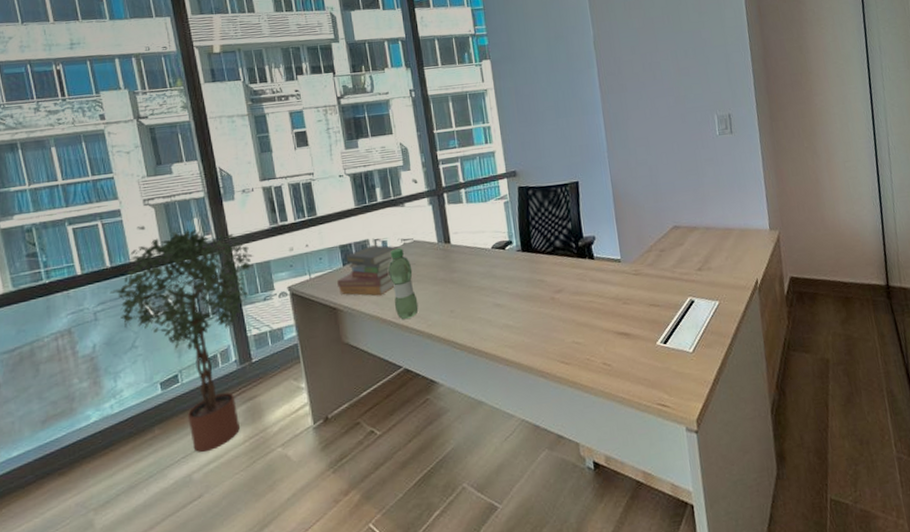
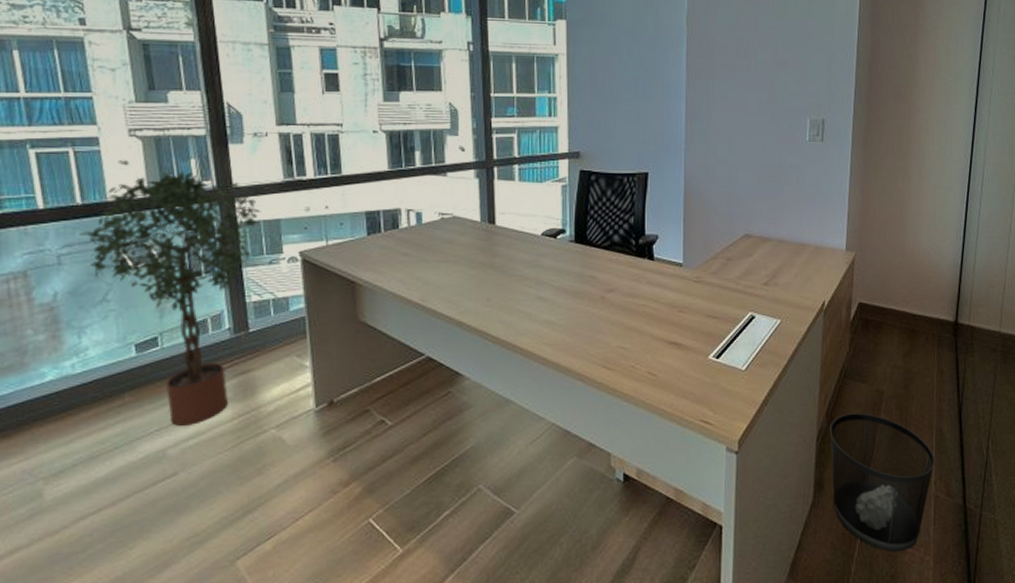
books: present [336,244,398,296] -> none [358,215,434,274]
water bottle: present [388,247,419,320] -> none [420,222,450,303]
waste bin: none [782,382,892,518] -> present [830,413,935,552]

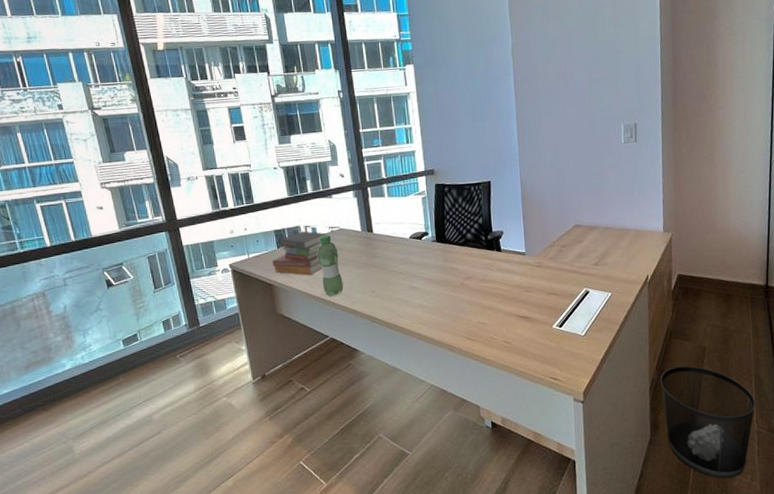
potted tree: present [78,171,260,426] -> none [75,211,199,398]
books: none [358,215,434,274] -> present [271,230,326,275]
water bottle: none [420,222,450,303] -> present [317,234,344,297]

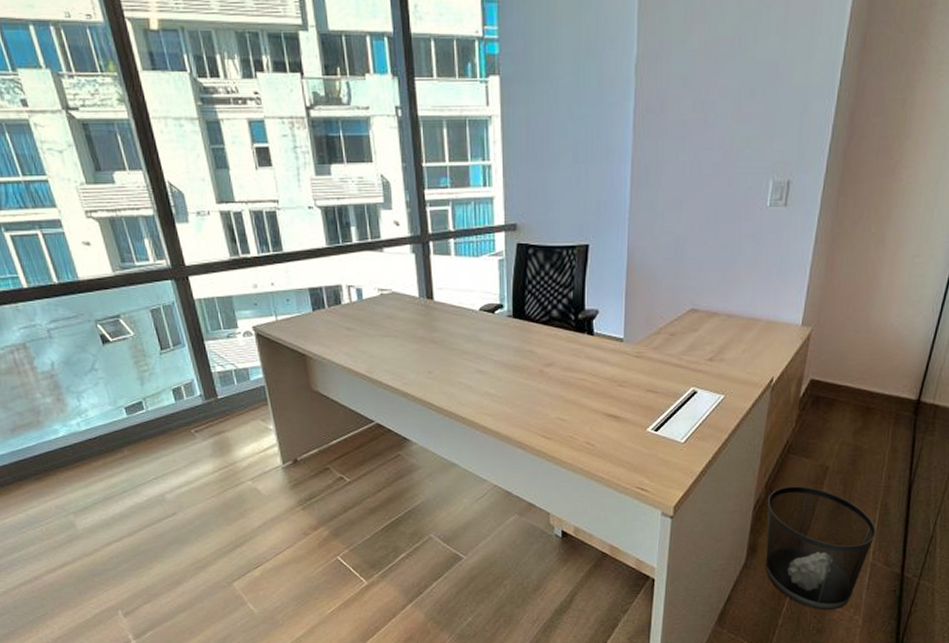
books: present [271,230,326,275] -> none [305,291,374,347]
water bottle: present [317,234,344,297] -> none [362,298,394,375]

